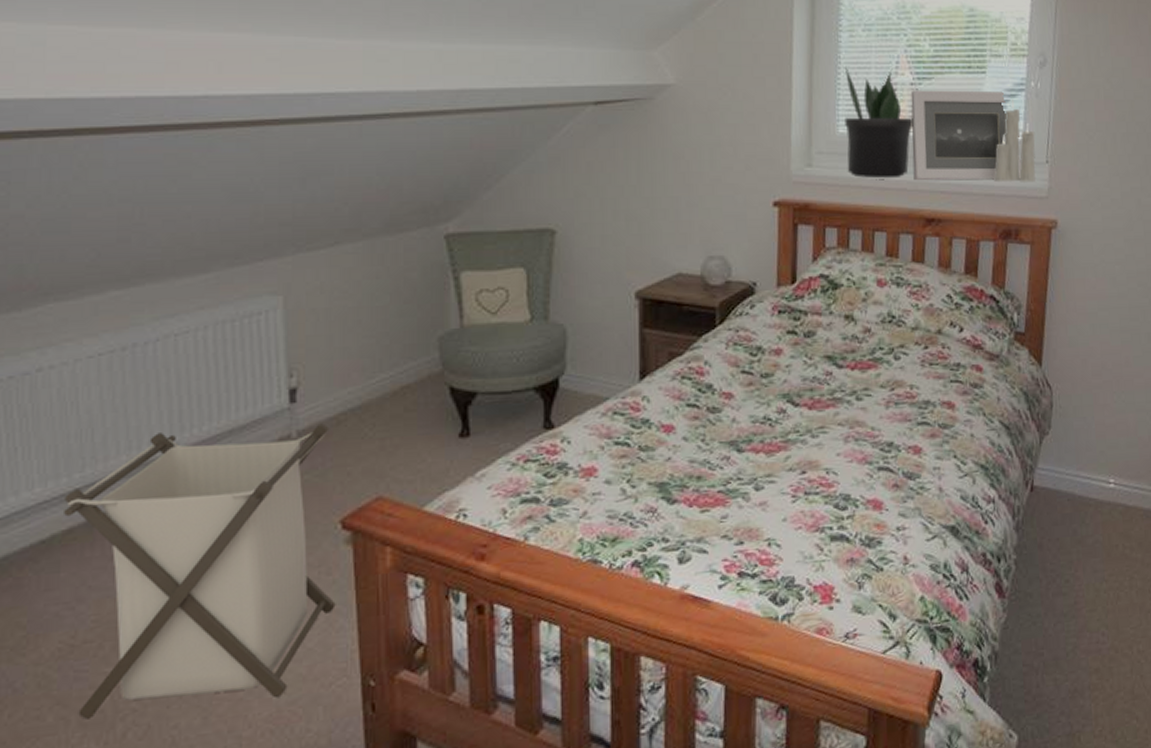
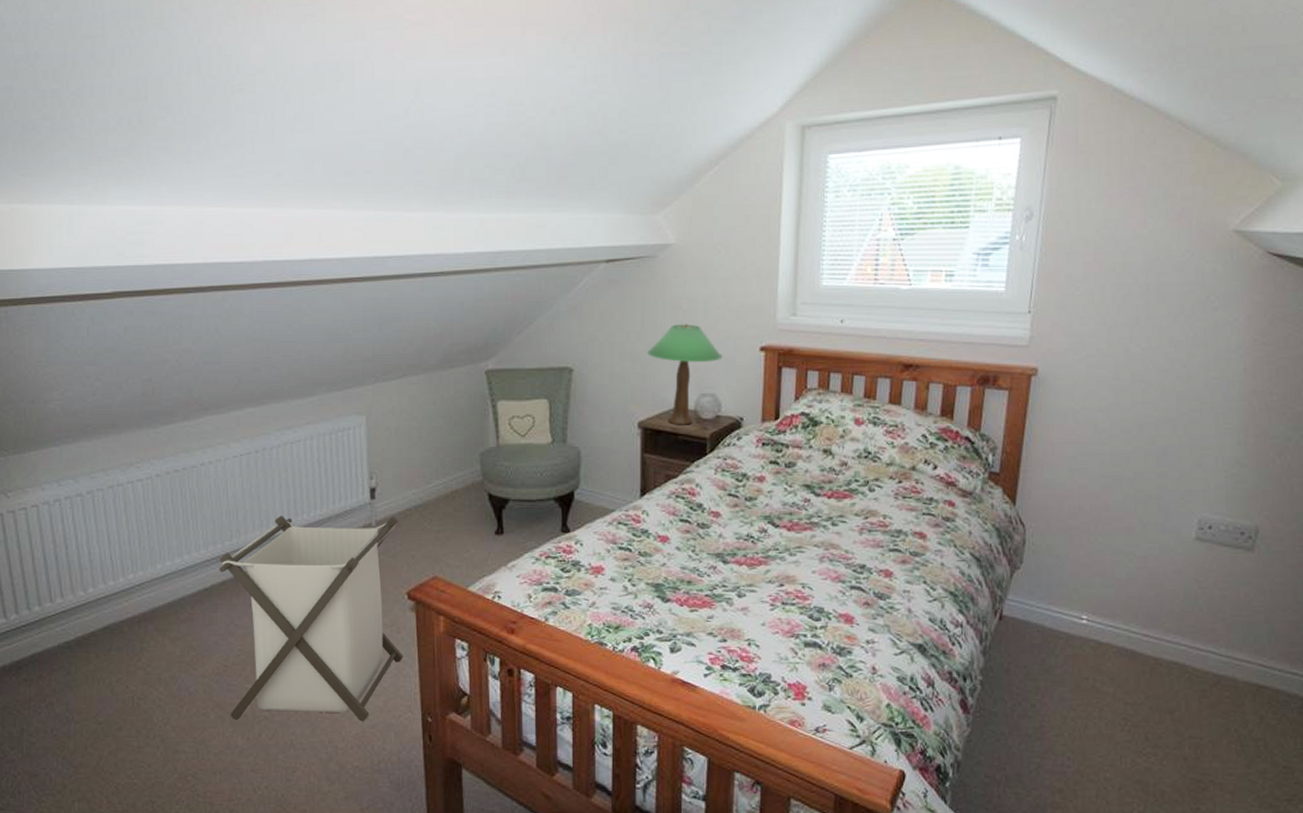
table lamp: none [645,176,732,294] -> present [647,324,723,425]
planter: present [845,65,914,179] -> none [828,224,895,327]
picture frame: present [910,90,1022,181] -> none [892,244,1004,330]
candle: present [994,100,1036,183] -> none [973,253,1018,332]

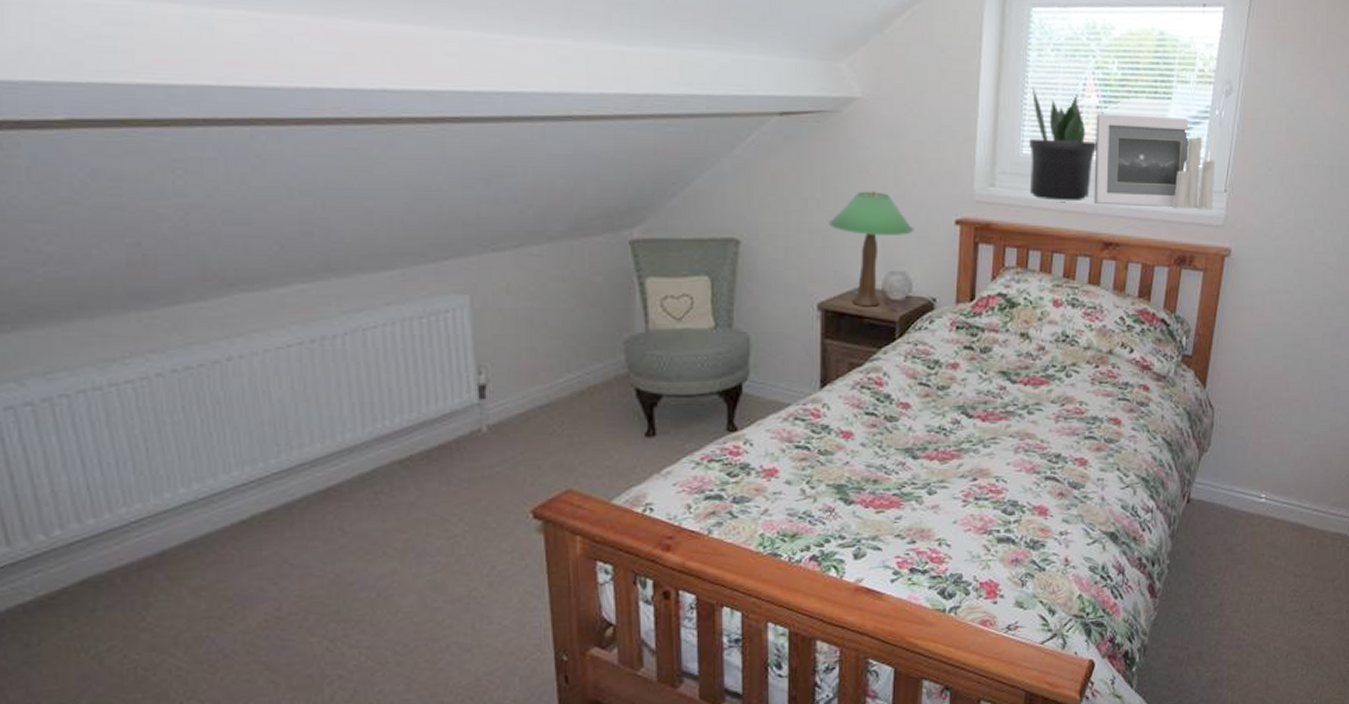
laundry basket: present [219,516,403,721] -> none [262,419,529,683]
planter: none [828,224,895,327] -> present [1029,85,1097,202]
picture frame: none [892,244,1004,330] -> present [1094,113,1203,207]
candle: none [973,253,1018,332] -> present [1173,127,1216,210]

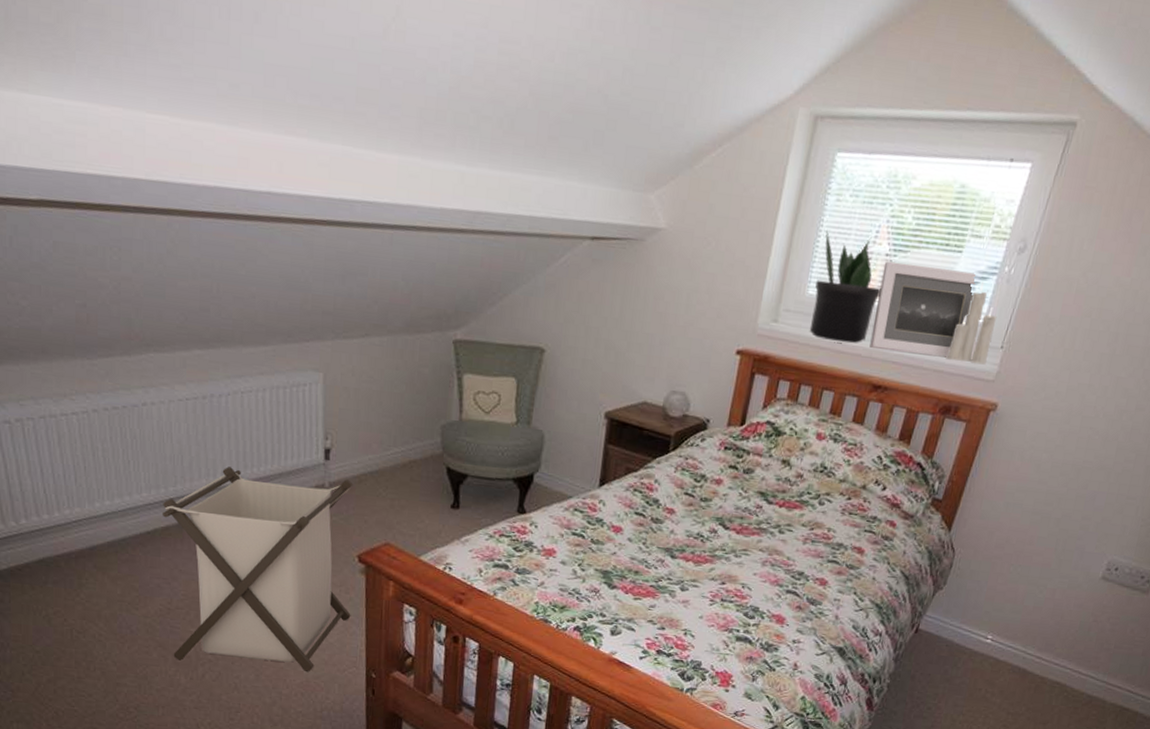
laundry basket: none [262,419,529,683] -> present [163,467,353,671]
table lamp: present [829,191,914,307] -> none [623,315,698,421]

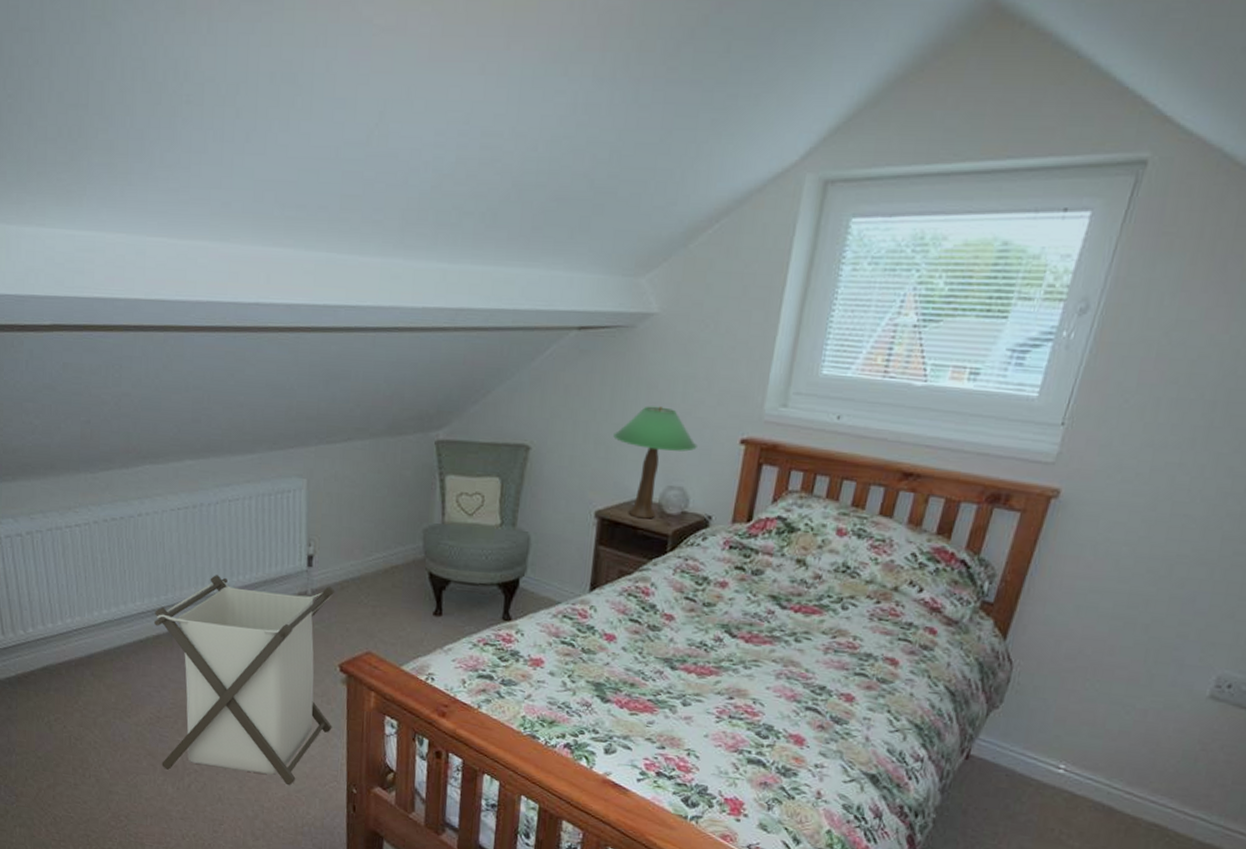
table lamp: none [623,315,698,421] -> present [613,406,697,519]
planter: present [809,229,881,344] -> none [824,302,909,427]
picture frame: present [869,261,989,361] -> none [897,333,1043,441]
candle: present [946,282,997,365] -> none [992,350,1055,445]

